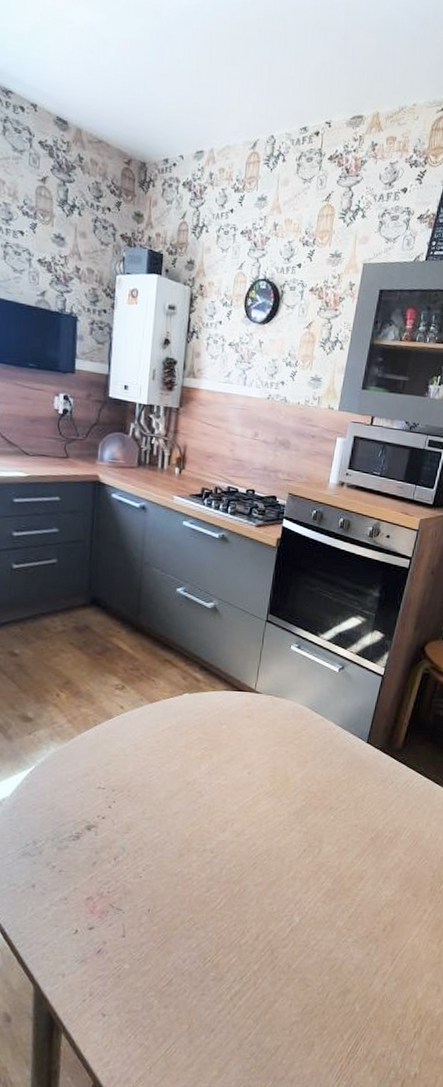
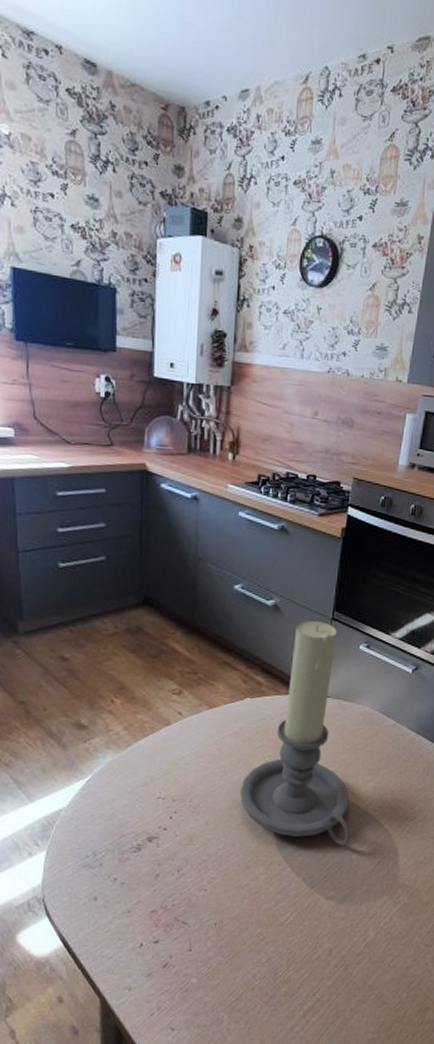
candle holder: none [176,622,280,835] -> present [239,621,351,847]

